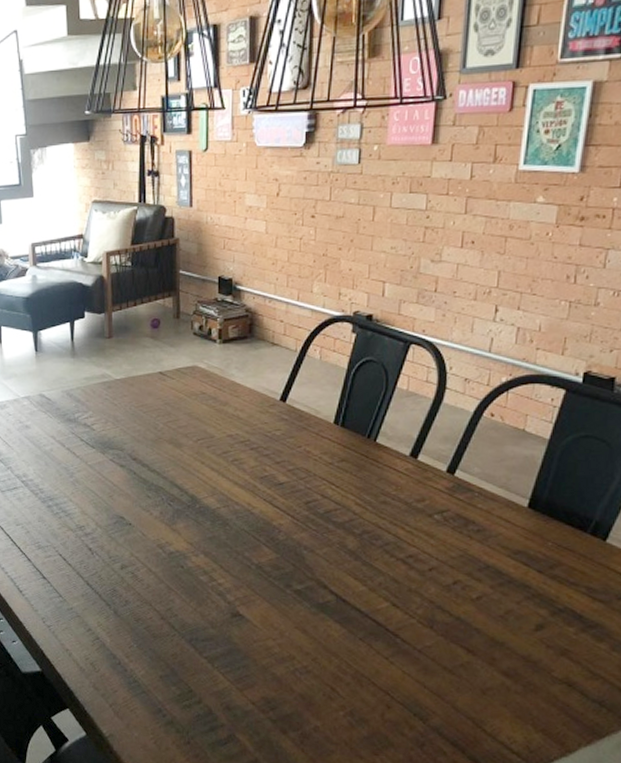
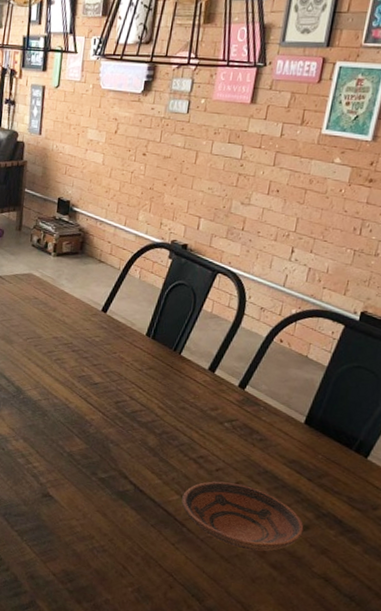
bowl: none [392,582,538,658] -> present [181,481,304,551]

